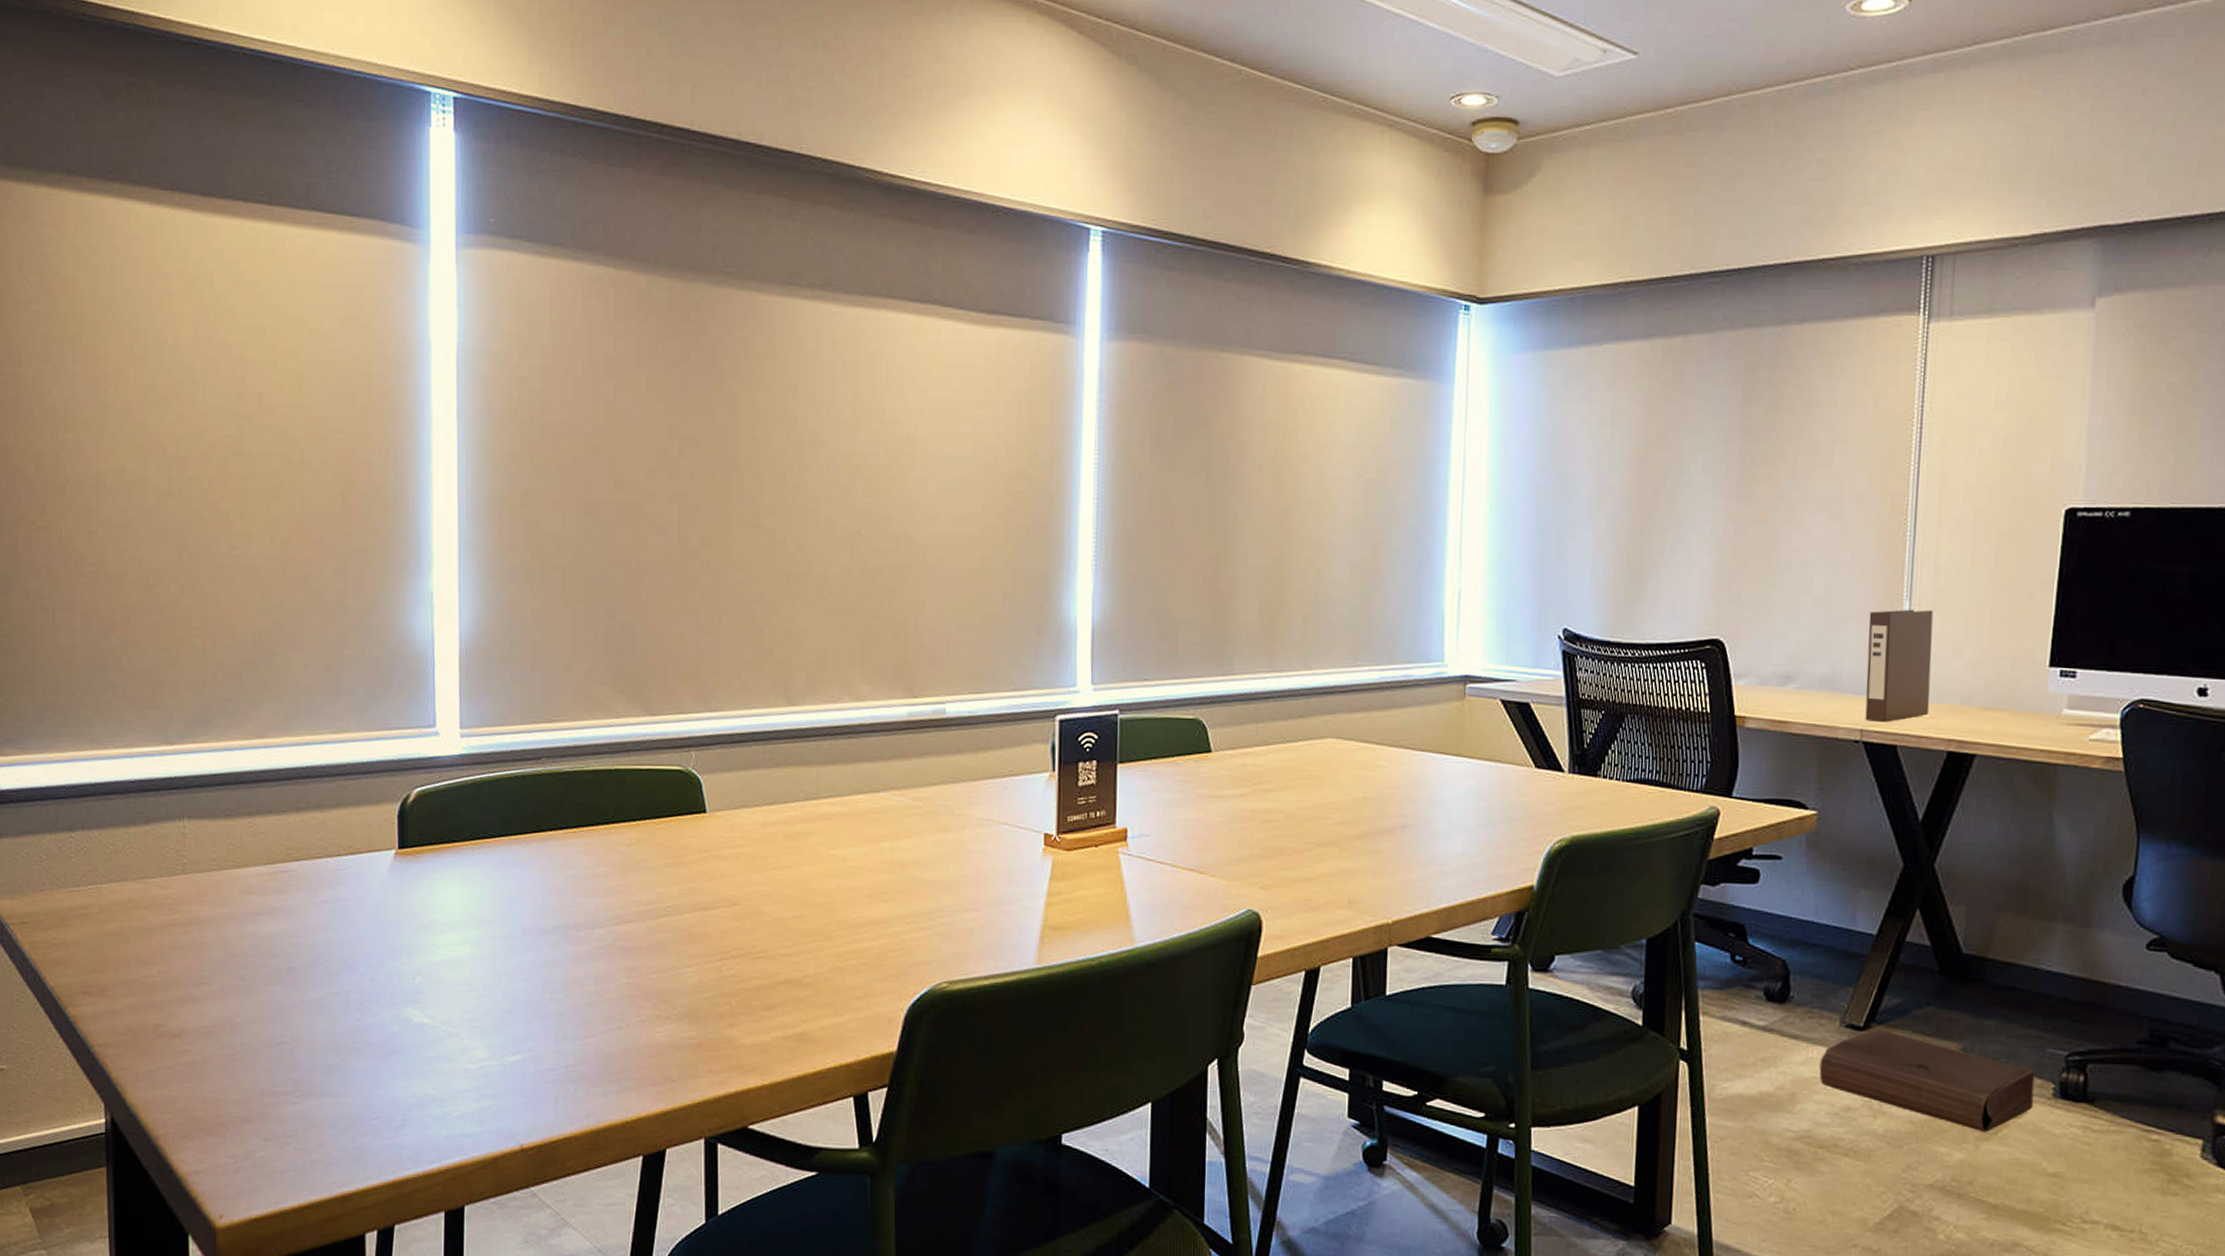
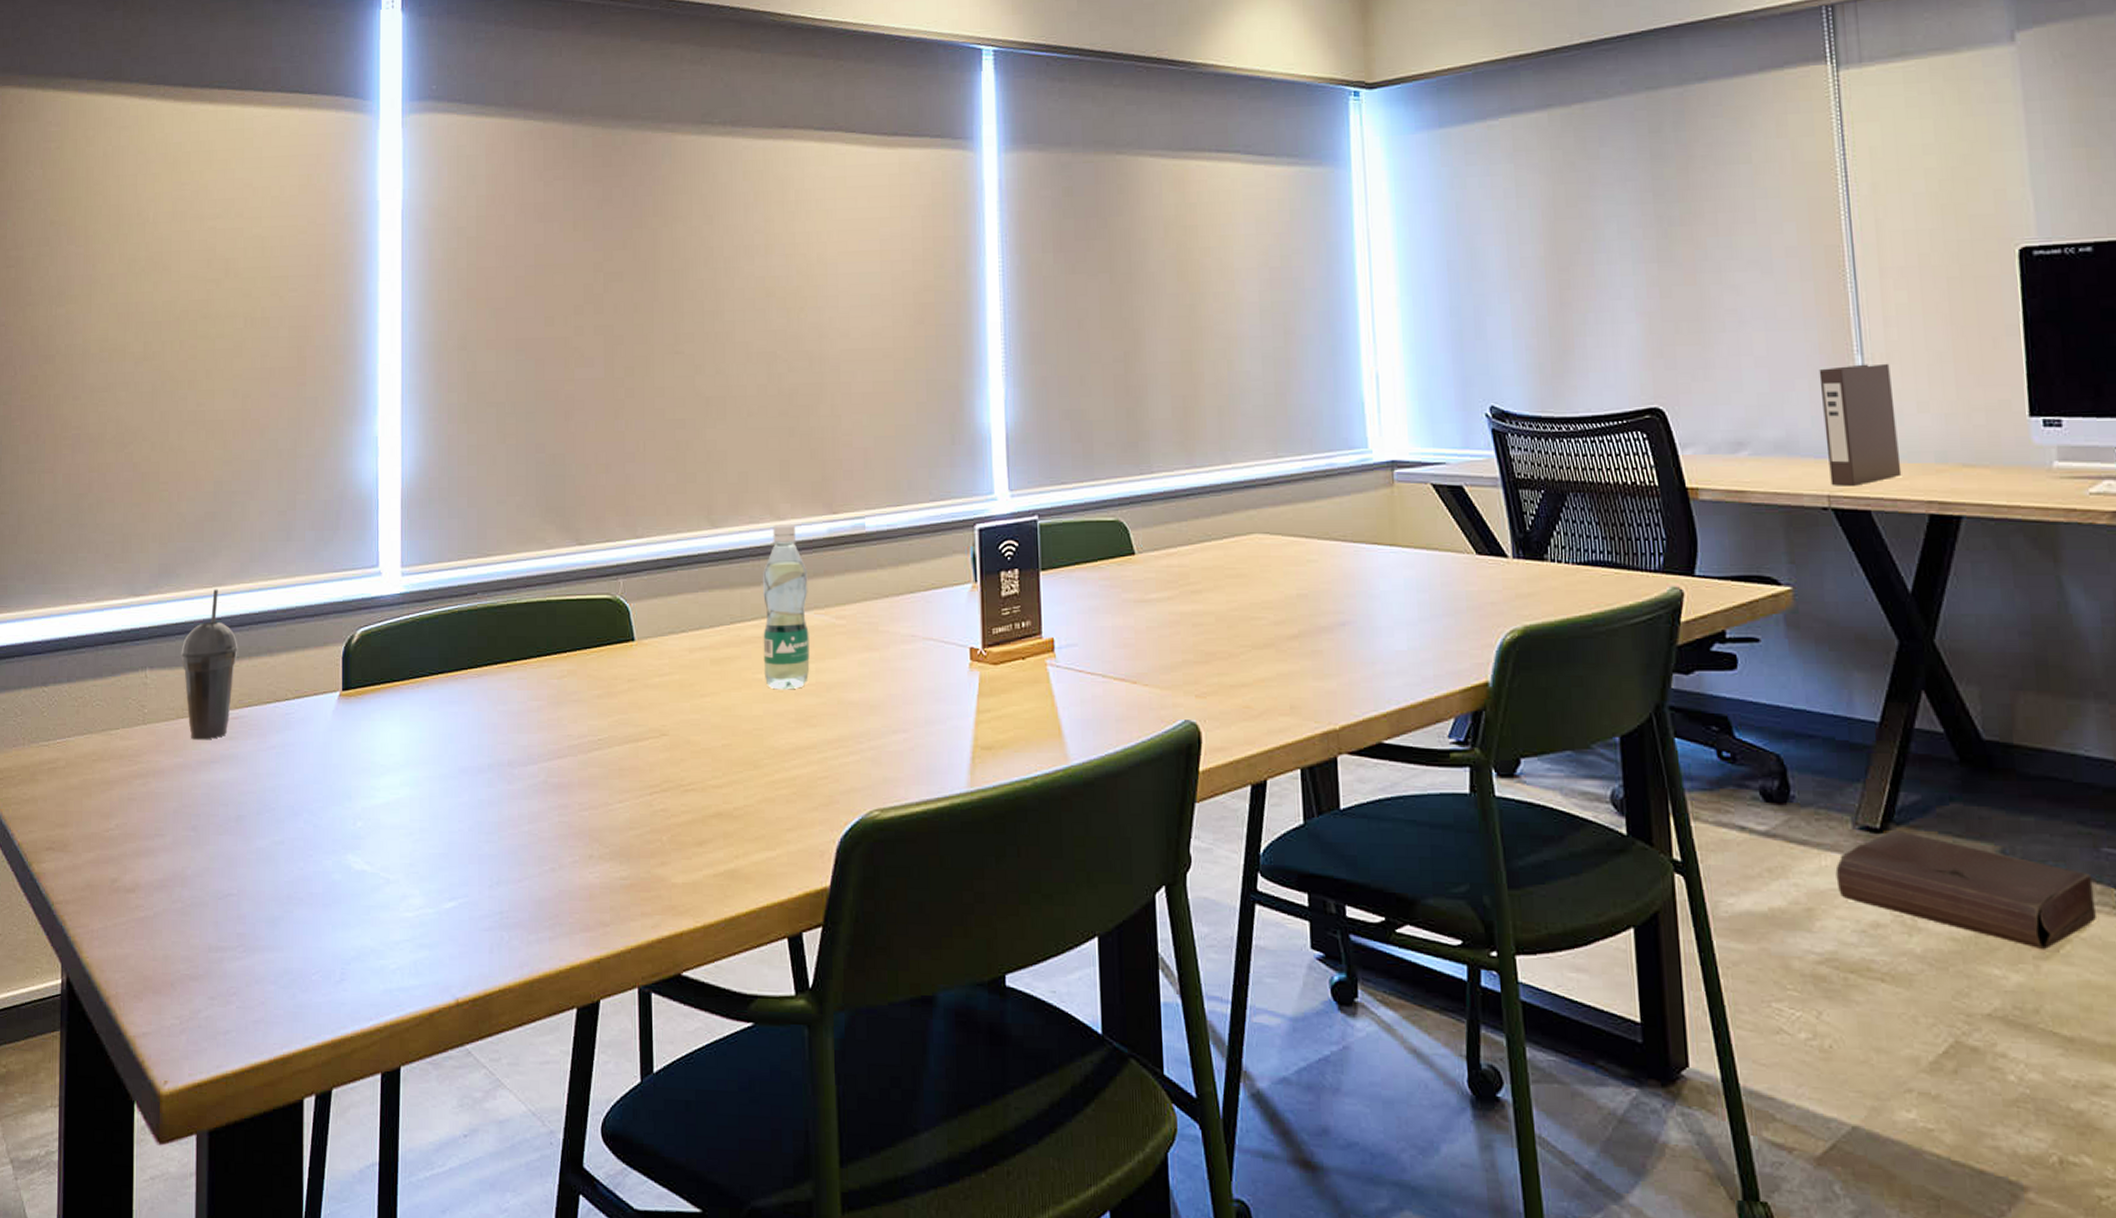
beverage cup: none [222,741,286,892] -> present [181,589,239,740]
bottle: none [837,705,886,866] -> present [762,524,810,690]

